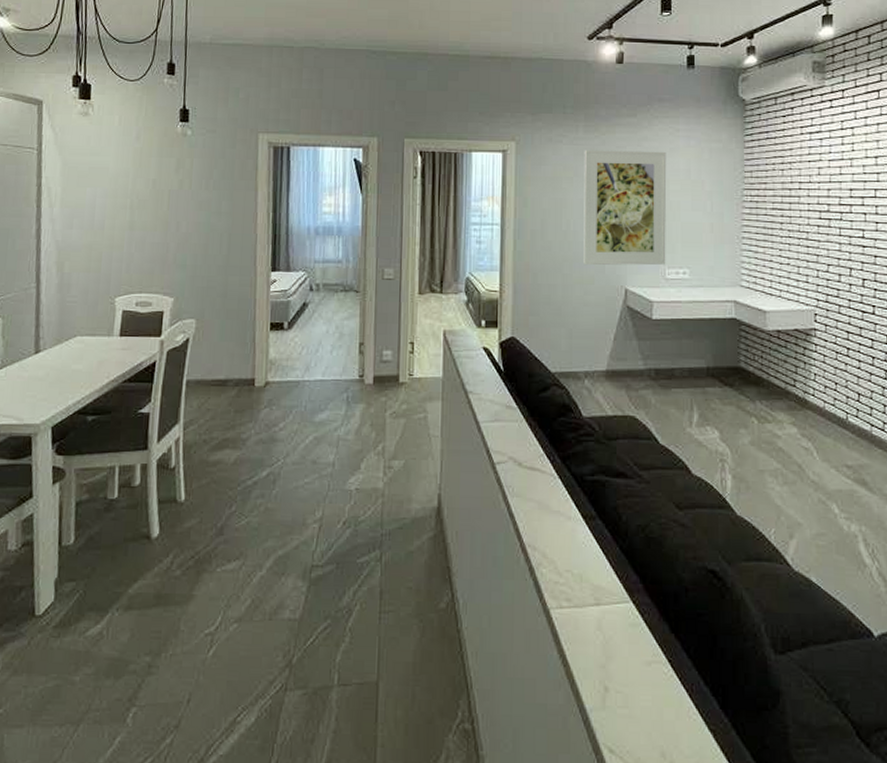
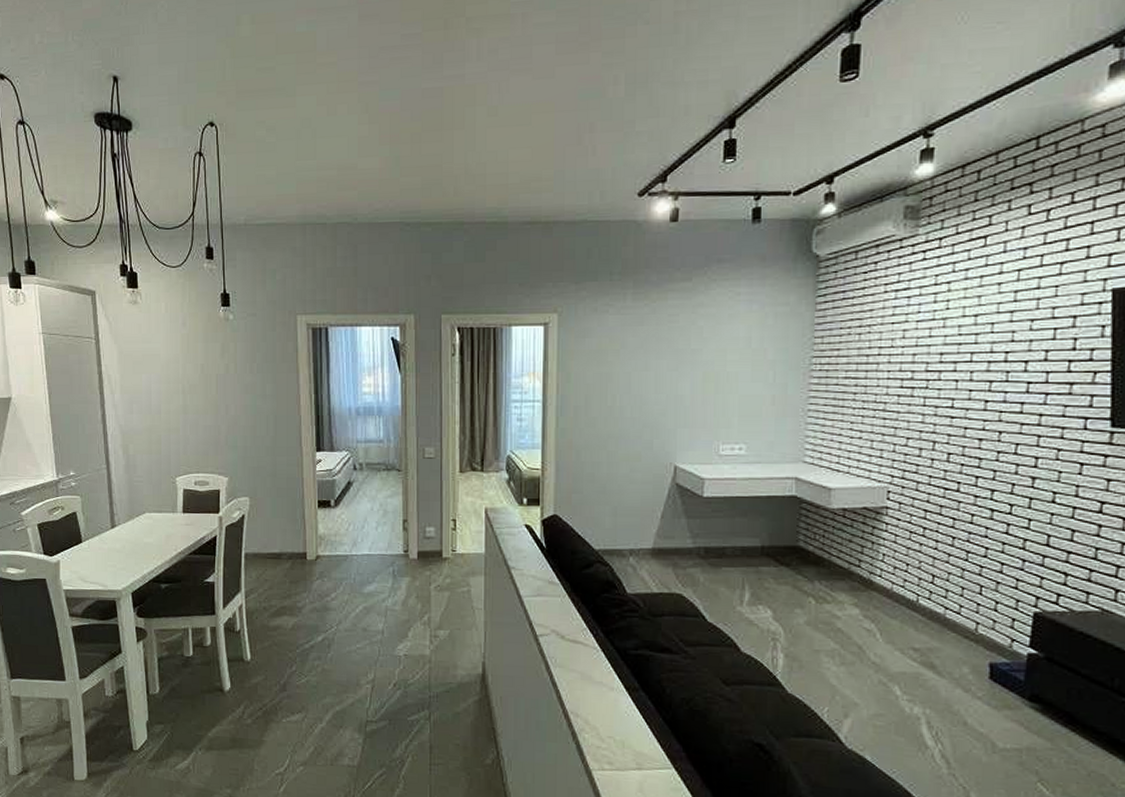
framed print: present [584,150,667,266] -> none [630,318,725,442]

